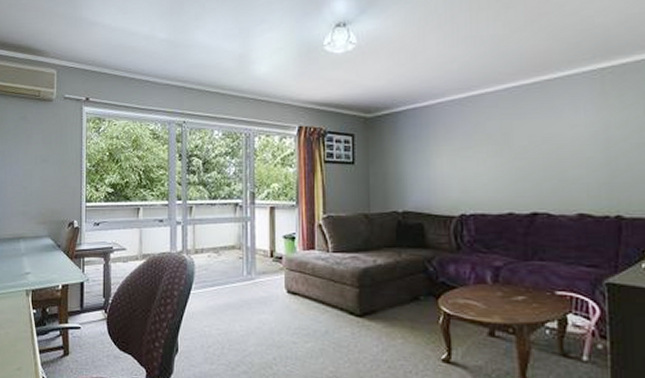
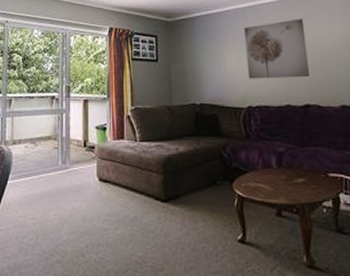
wall art: none [460,110,539,183] -> present [244,19,309,79]

